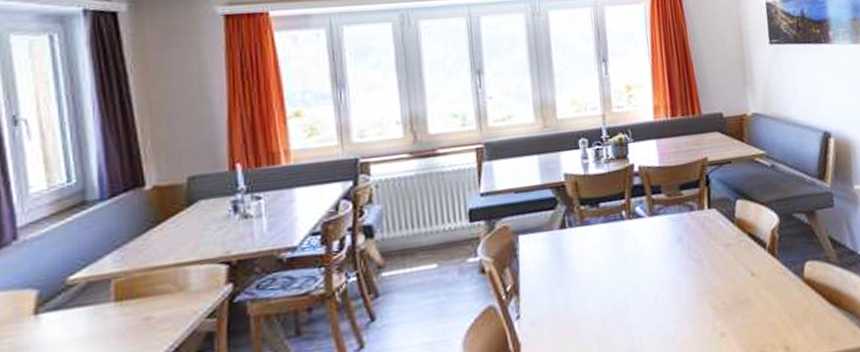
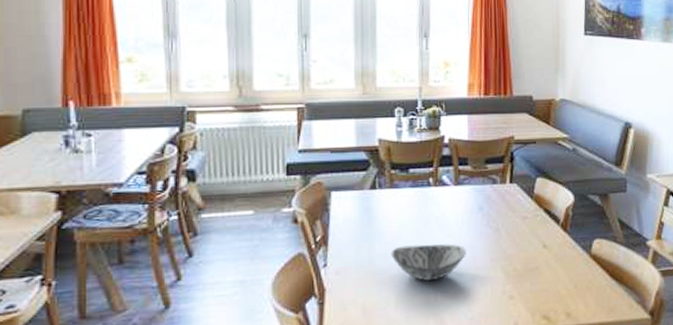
decorative bowl: none [587,281,669,325] -> present [391,244,466,282]

